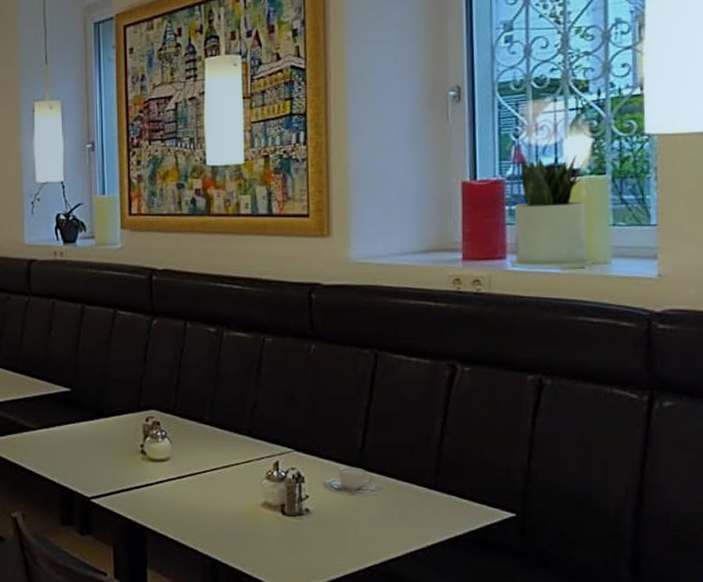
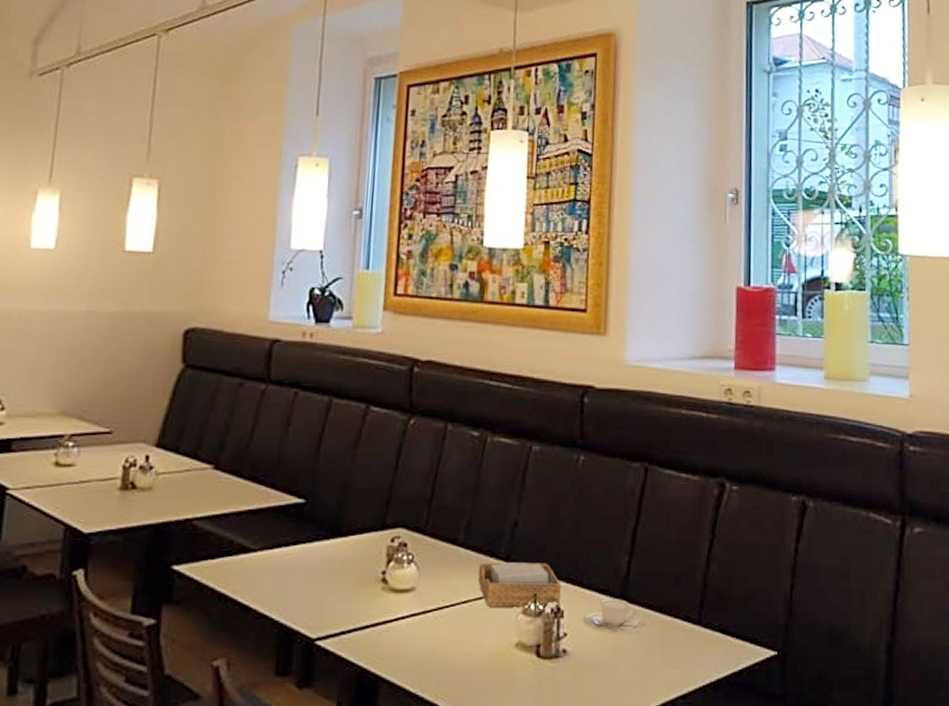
napkin holder: none [224,437,301,474] -> present [477,562,561,607]
planter: present [509,154,595,270] -> none [777,268,855,386]

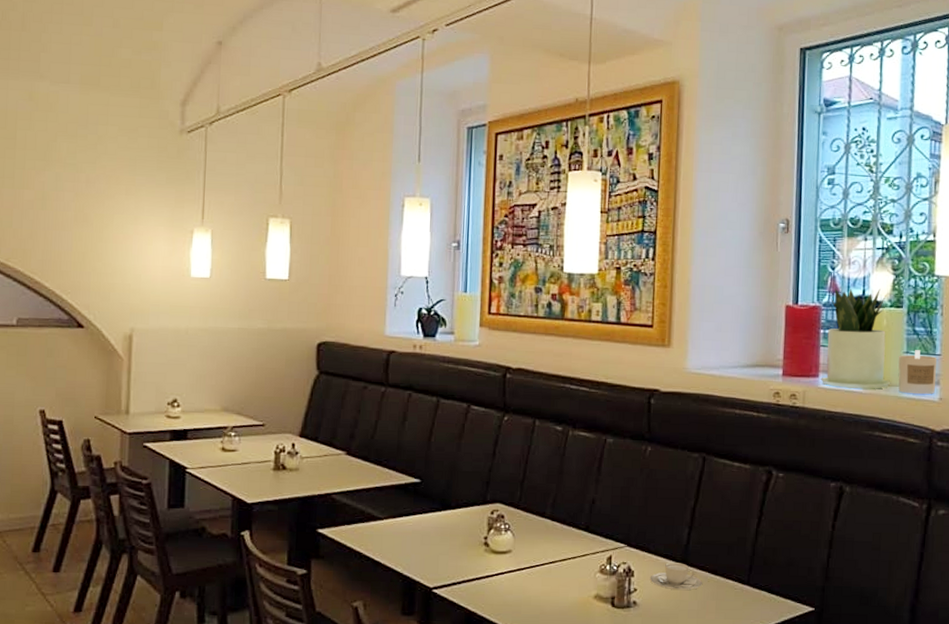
napkin holder: present [477,562,561,607] -> none [562,531,632,568]
planter: none [777,268,855,386] -> present [821,288,891,390]
candle: none [862,339,904,391] -> present [898,350,937,395]

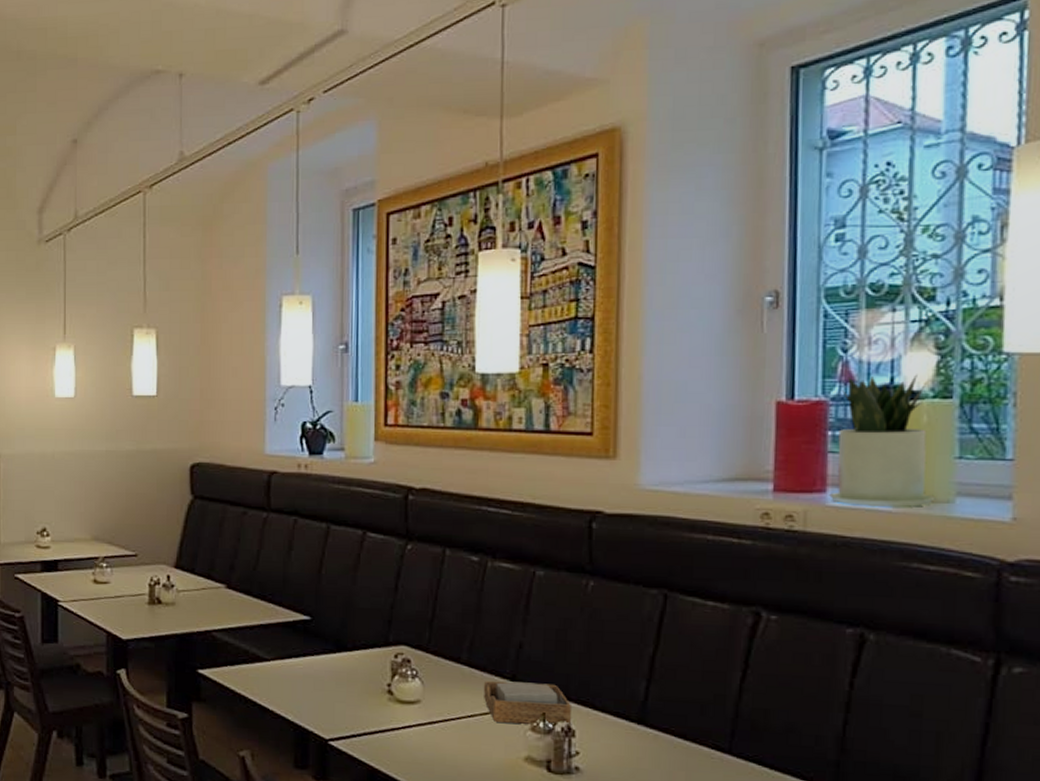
napkin holder: none [562,531,632,568] -> present [483,681,572,727]
teacup: present [649,562,703,591] -> none [596,722,668,757]
candle: present [898,350,937,395] -> none [946,454,1007,514]

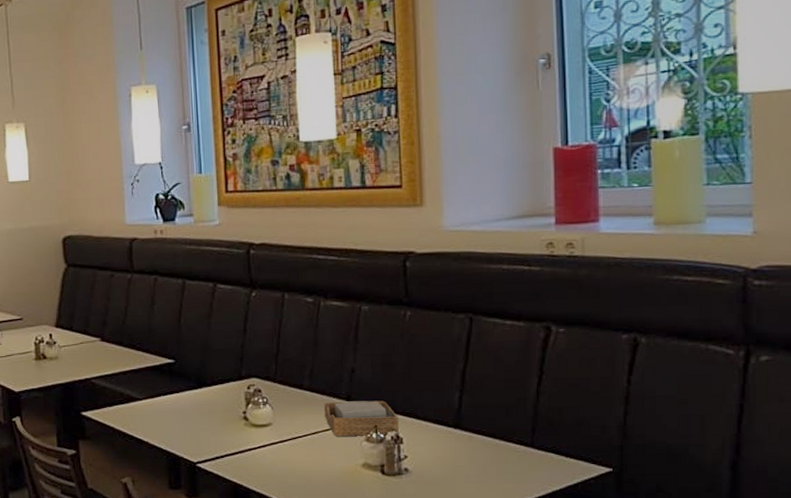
planter: present [829,374,936,508] -> none [602,116,689,232]

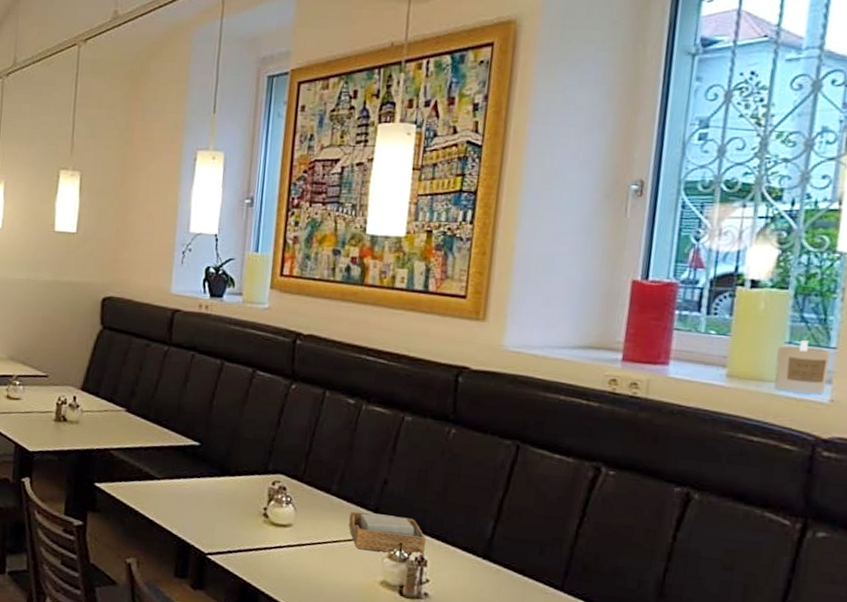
candle: none [696,180,747,231] -> present [774,340,830,395]

